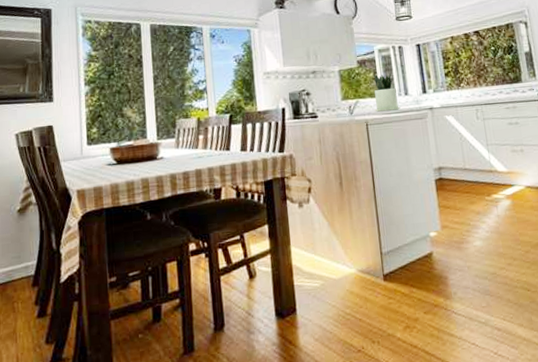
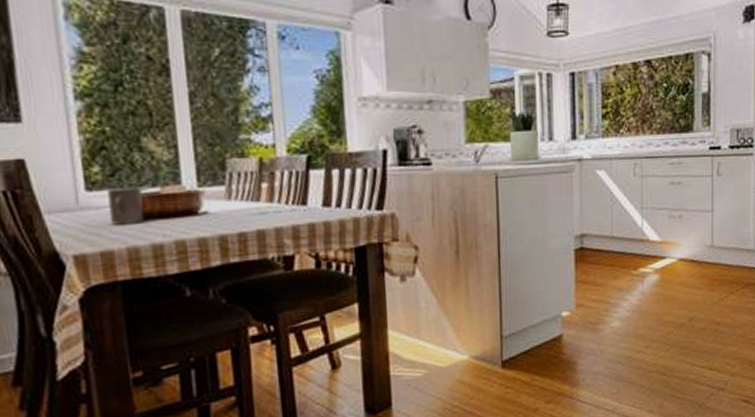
cup: none [100,141,122,168] -> present [107,186,144,225]

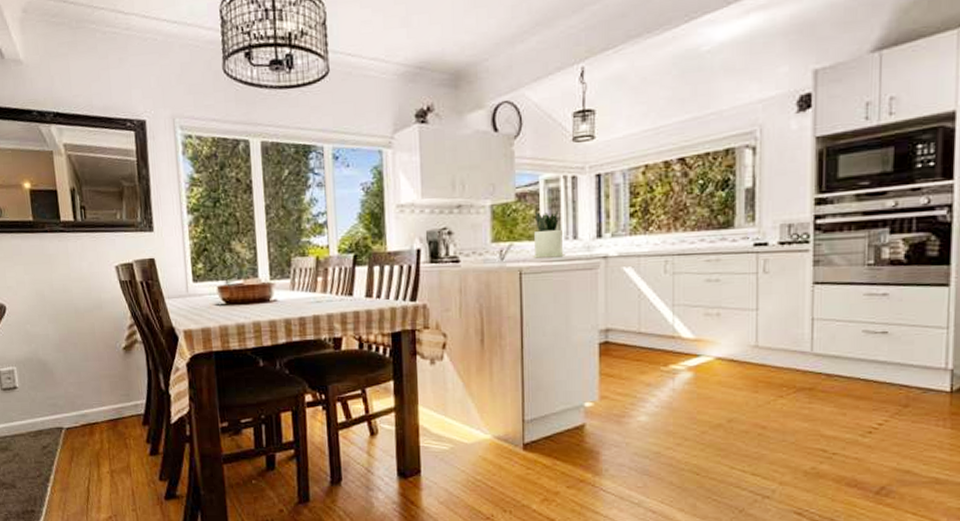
cup: present [107,186,144,225] -> none [207,279,232,308]

